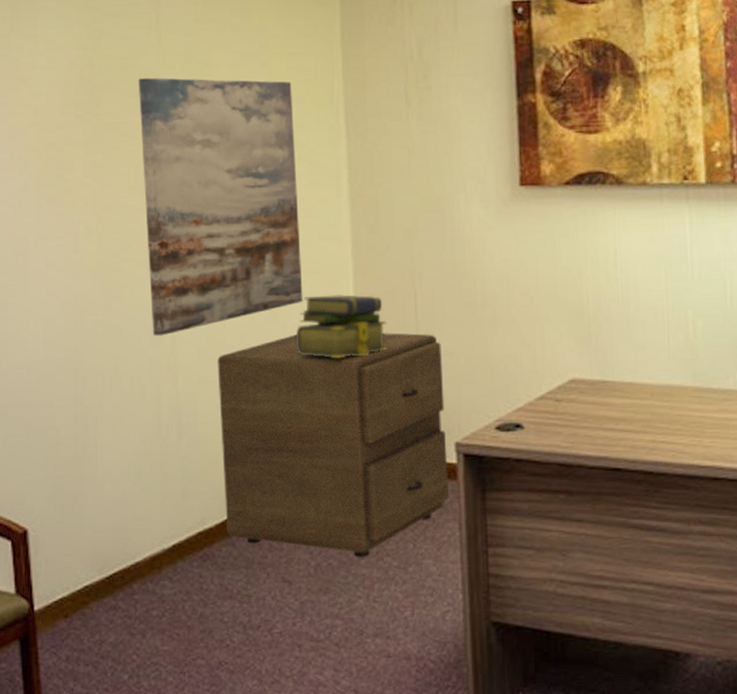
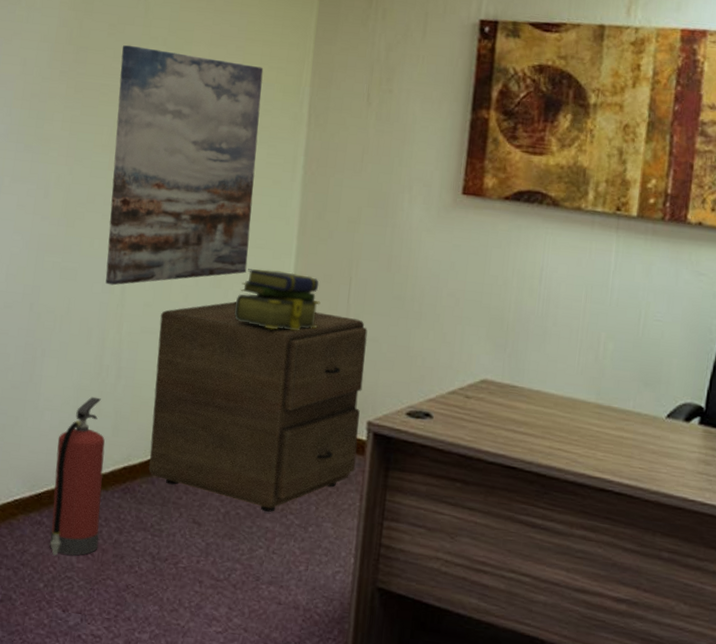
fire extinguisher: none [123,460,183,641] -> present [50,396,105,556]

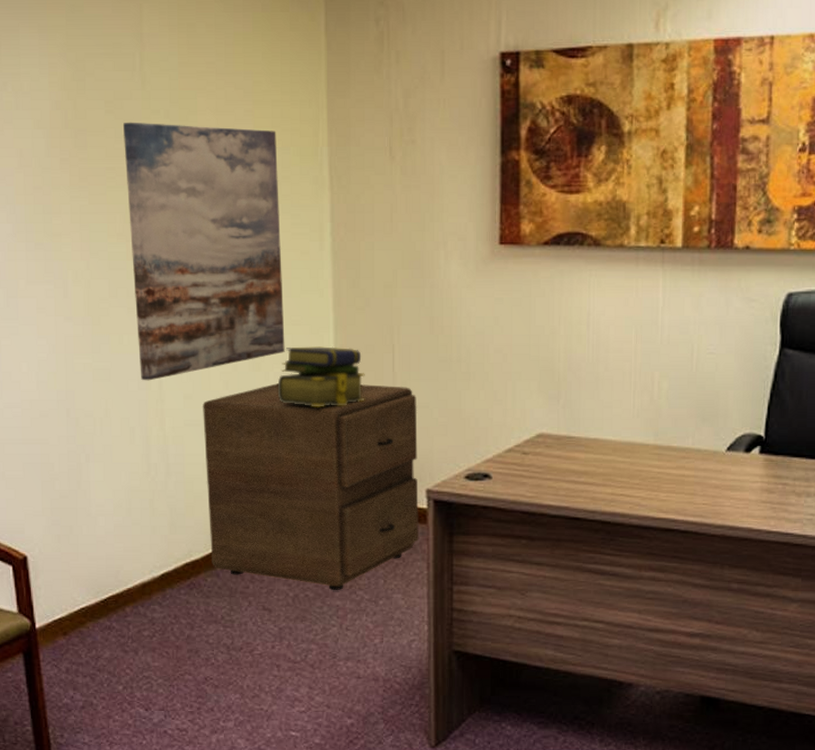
fire extinguisher: present [50,396,105,556] -> none [115,497,172,657]

